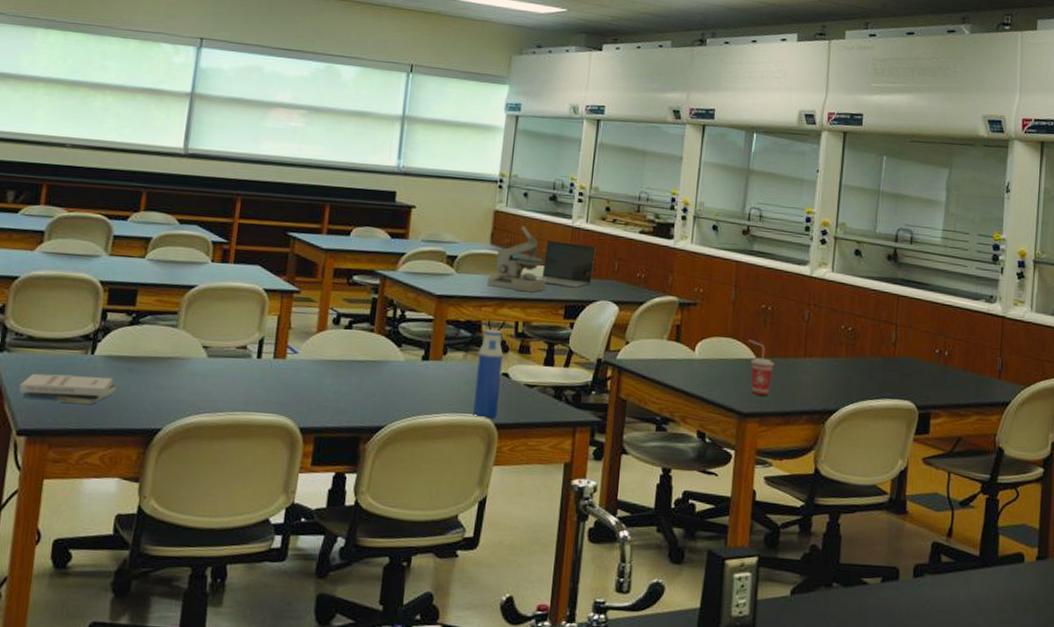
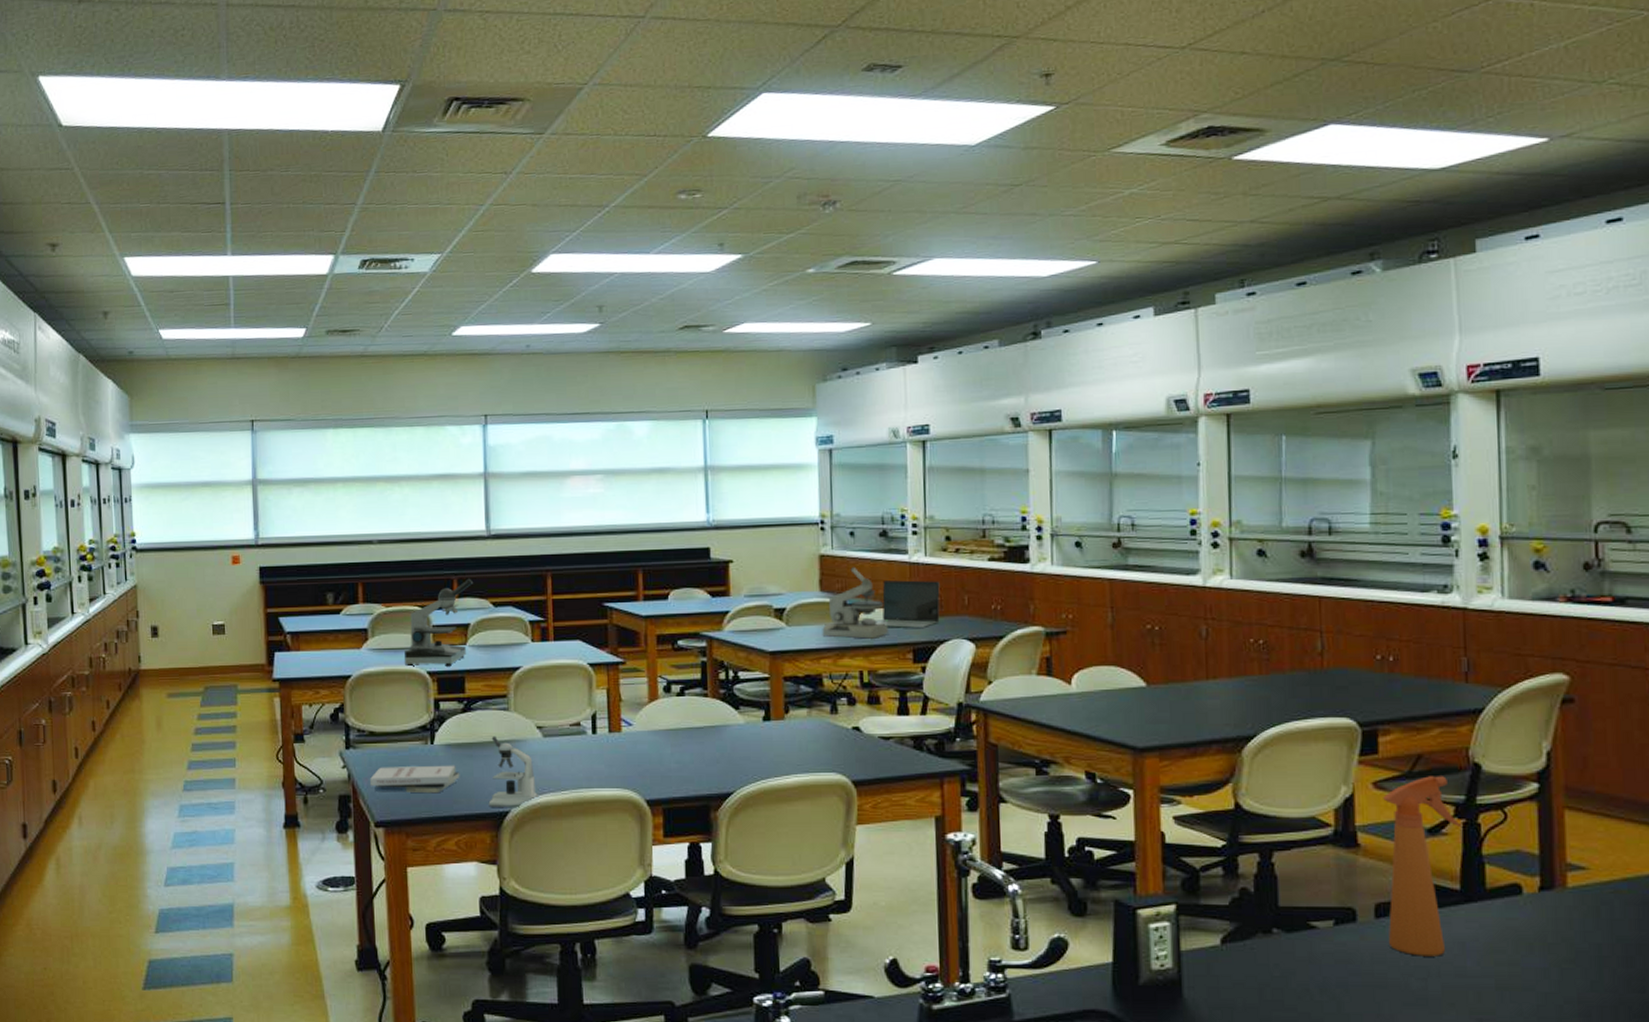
microscope: none [78,192,163,278] -> present [405,578,474,667]
microscope: none [140,351,195,426] -> present [488,735,540,808]
water bottle: present [473,328,503,420] -> none [824,681,853,777]
beverage cup: present [748,339,775,396] -> none [1135,665,1170,727]
spray bottle: none [921,456,985,614] -> present [1383,776,1461,957]

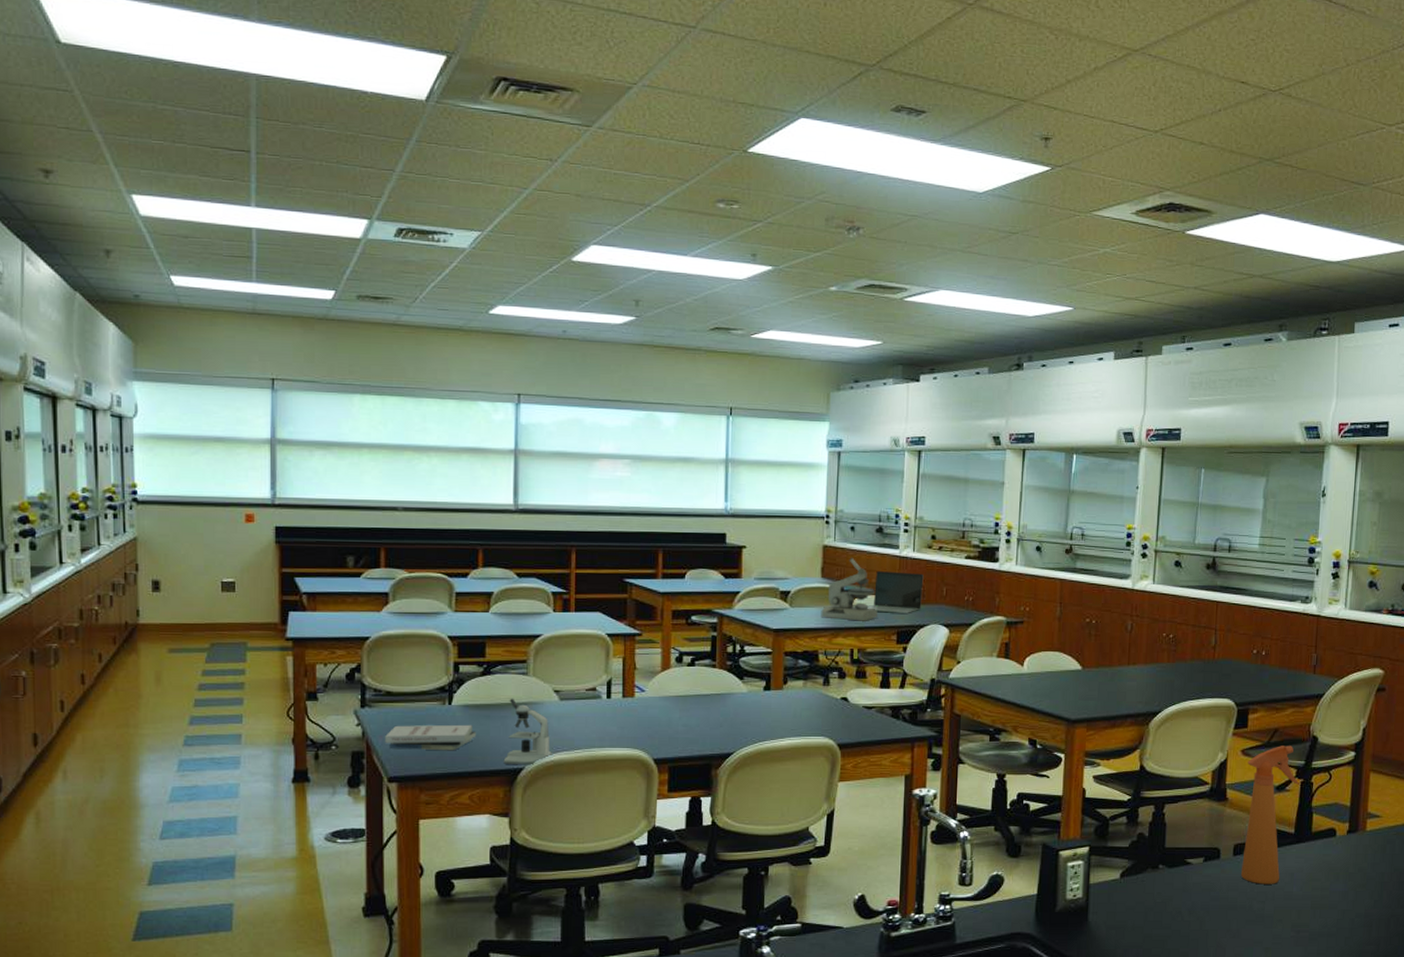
microscope: present [405,578,474,667] -> none [426,549,499,632]

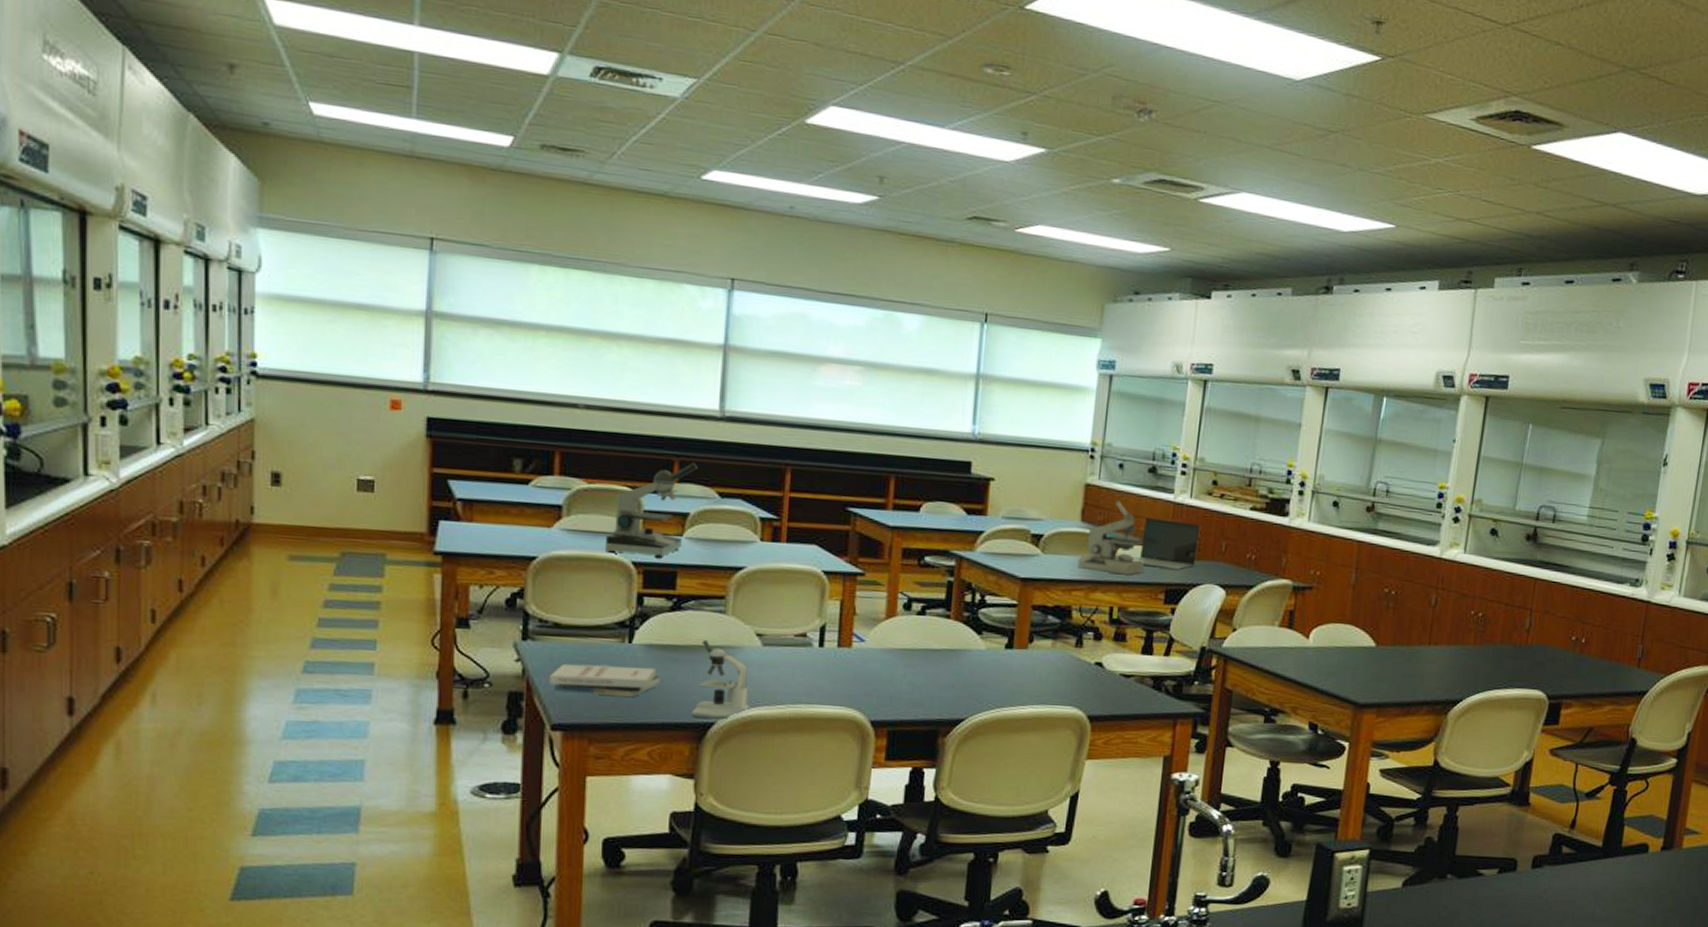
microscope: none [426,549,499,632] -> present [606,462,699,558]
spray bottle: present [1240,746,1300,885] -> none [1538,747,1612,903]

